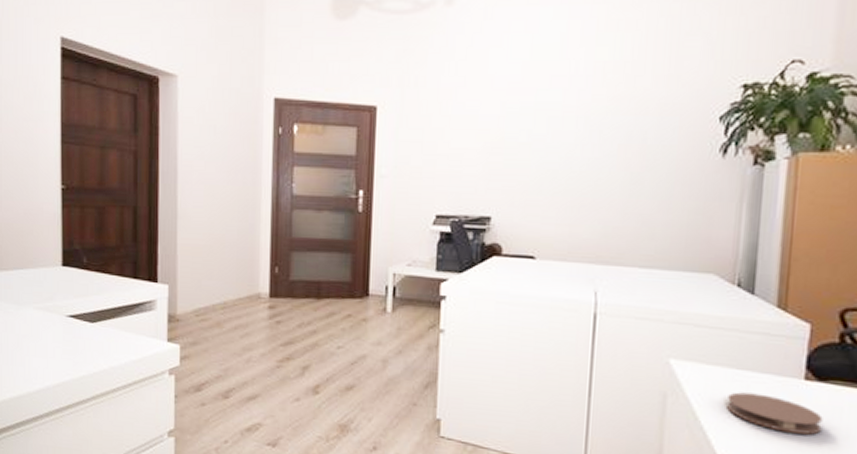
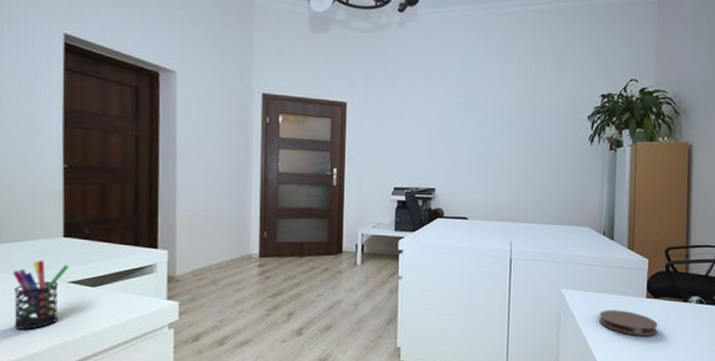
pen holder: none [13,290,68,365] -> present [12,260,70,329]

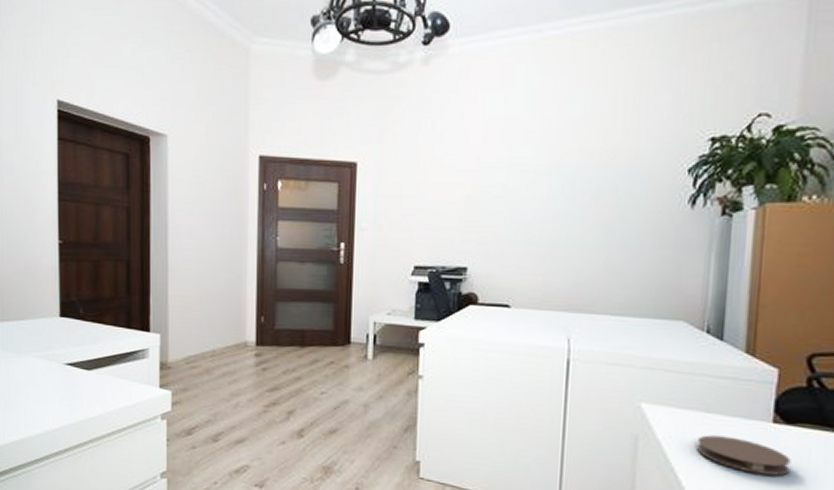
pen holder: present [12,260,70,329] -> none [14,340,66,411]

